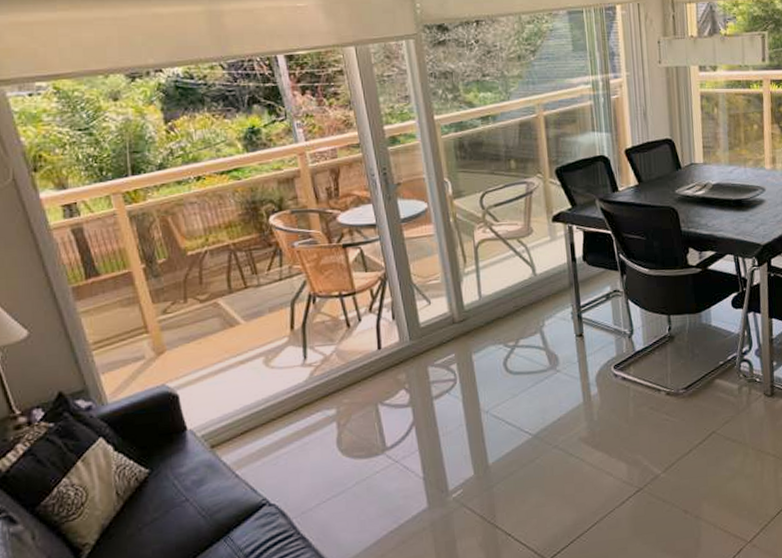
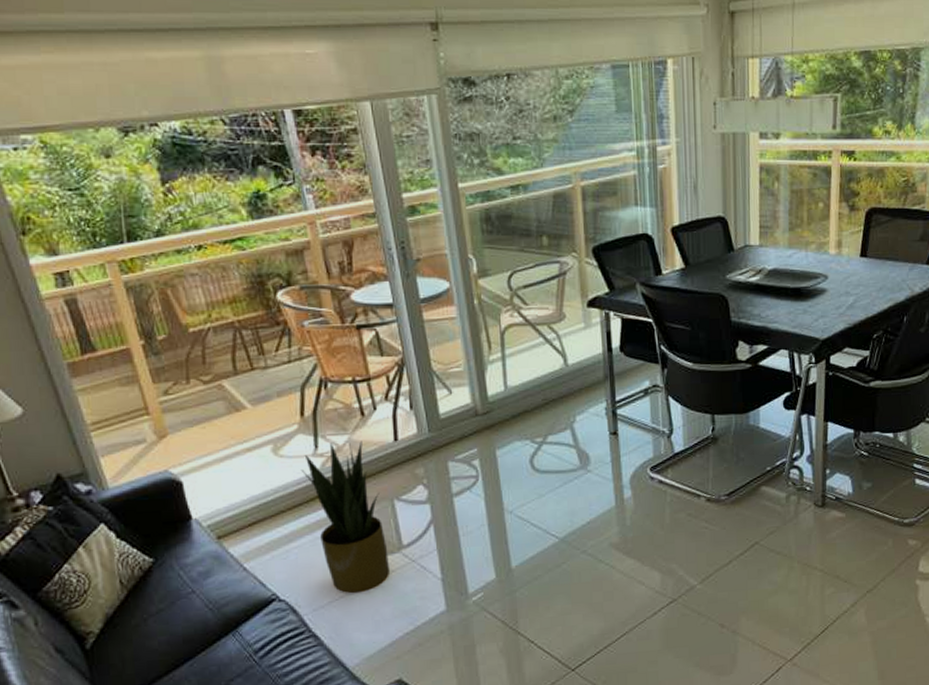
planter: none [290,350,374,495] -> present [300,441,389,593]

